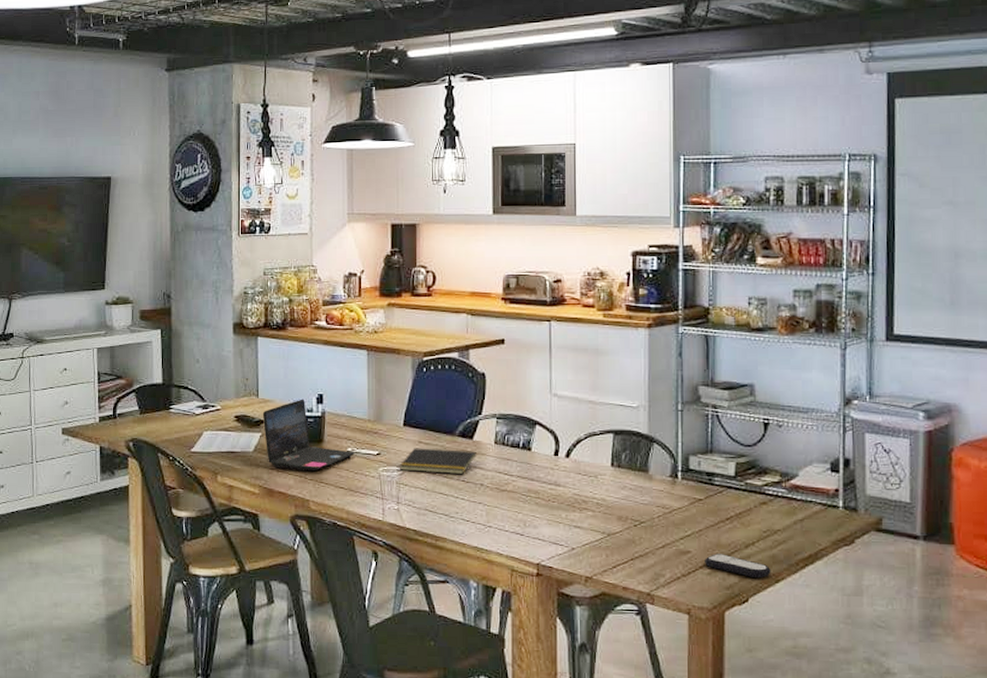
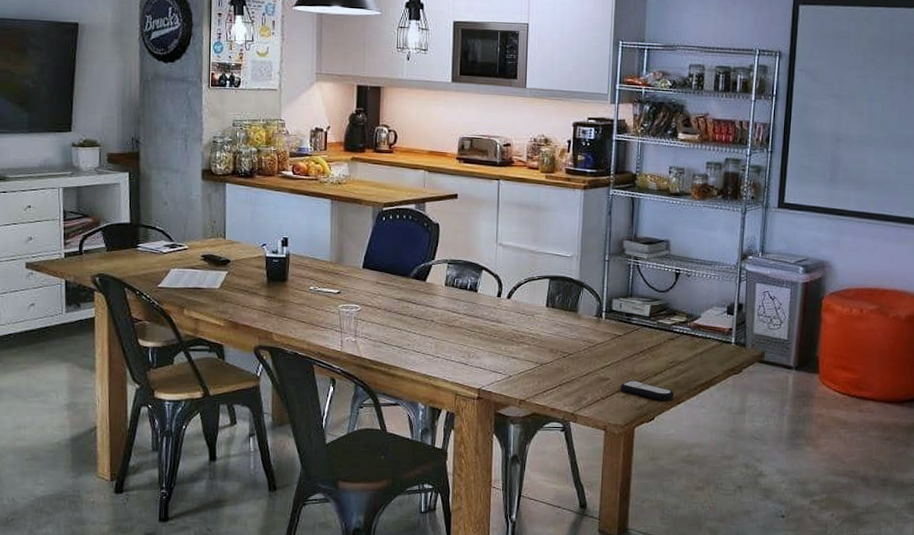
laptop: present [262,399,356,470] -> none [229,241,317,306]
notepad: present [399,448,476,475] -> none [357,288,428,312]

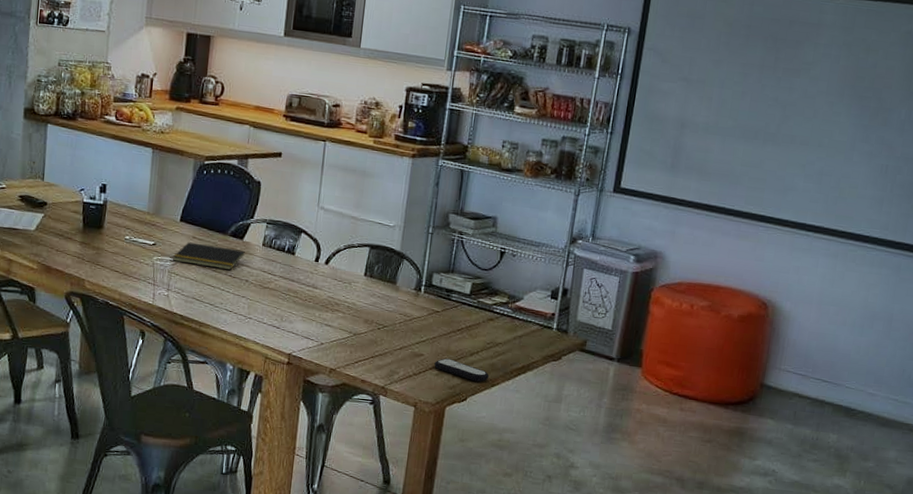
notepad: none [357,288,428,312] -> present [172,242,245,271]

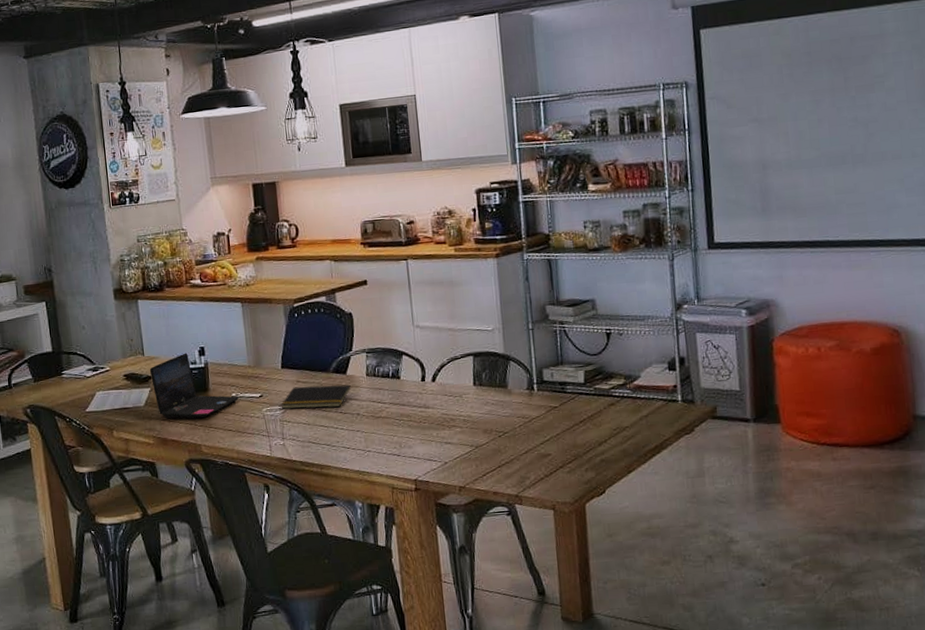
laptop: none [46,186,133,254] -> present [149,353,240,419]
remote control: present [434,358,489,382] -> none [564,453,623,472]

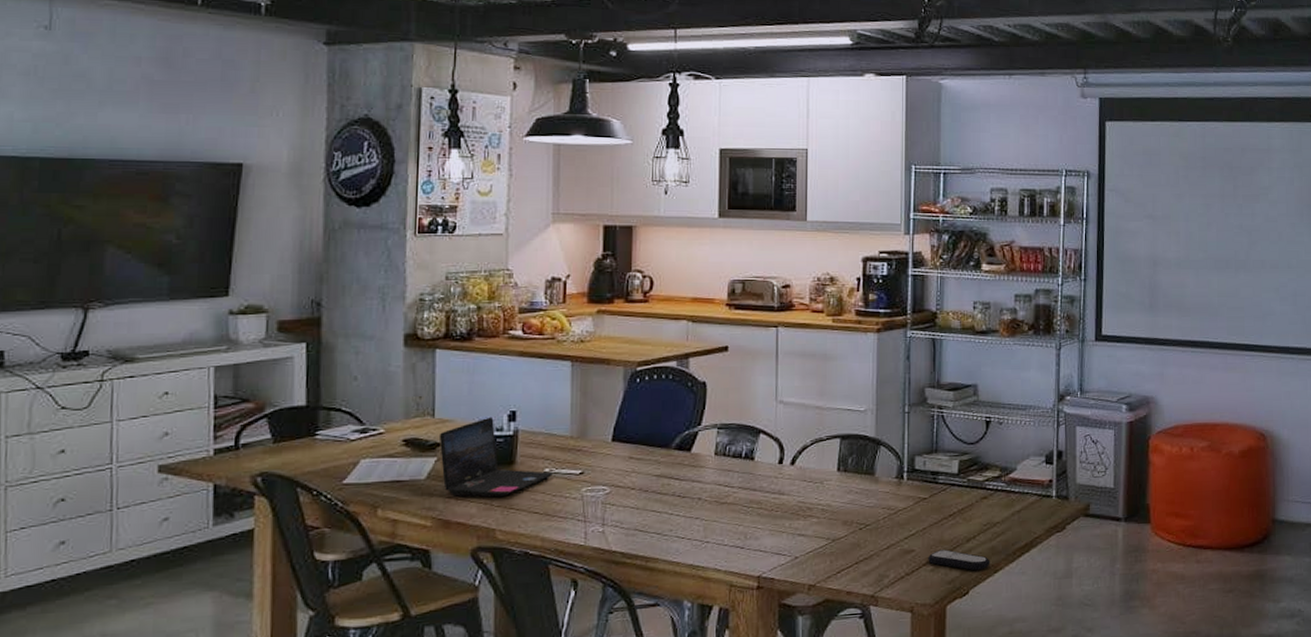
notepad: present [281,384,351,409] -> none [605,463,694,490]
remote control: none [564,453,623,472] -> present [928,549,990,571]

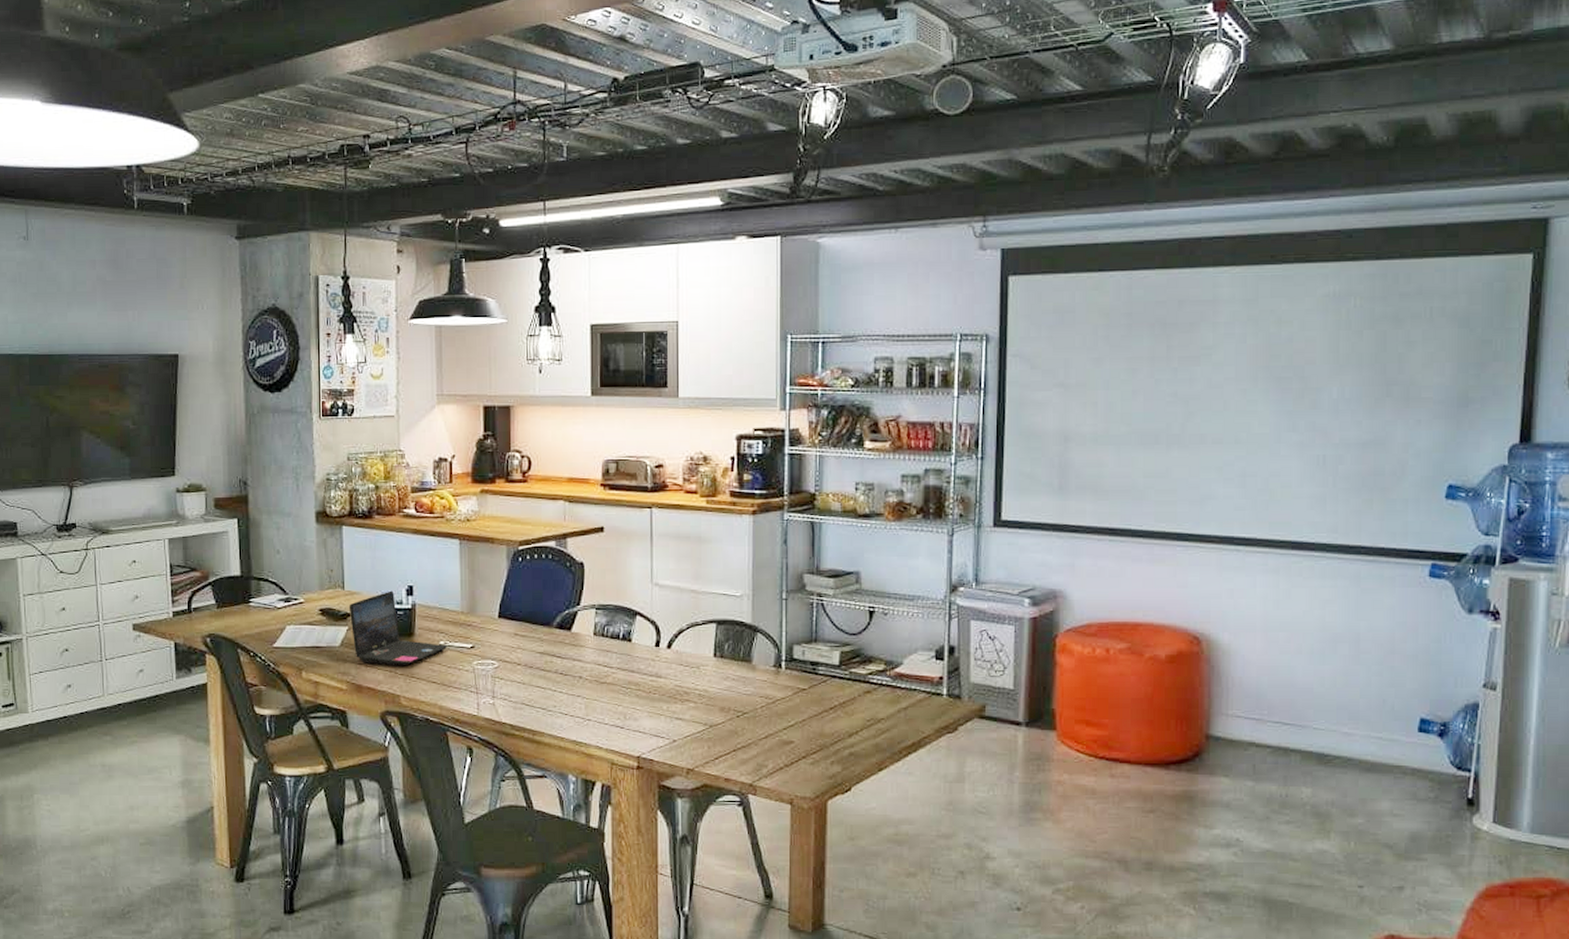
remote control: present [928,549,990,571] -> none [808,743,874,768]

